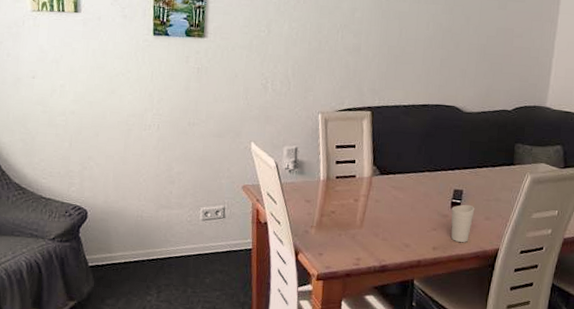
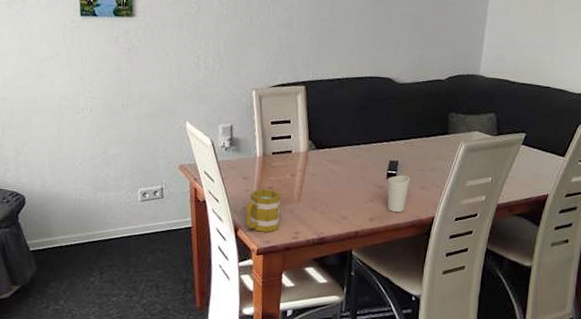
mug: none [307,213,343,257] -> present [245,189,281,232]

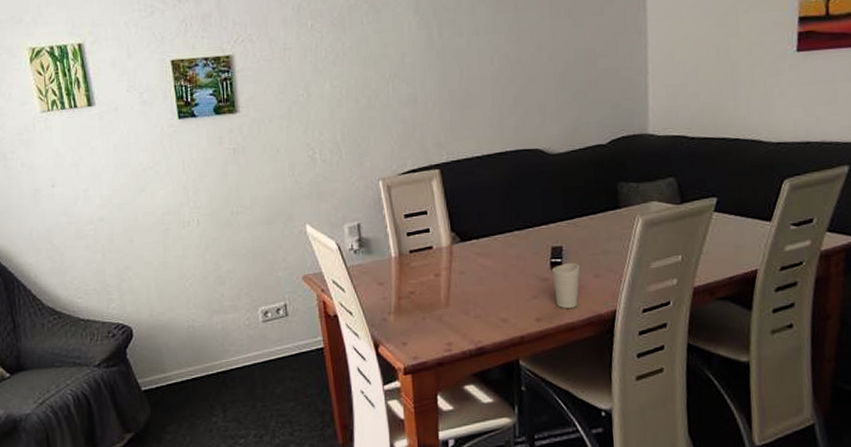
mug: present [245,189,281,232] -> none [385,295,428,347]

